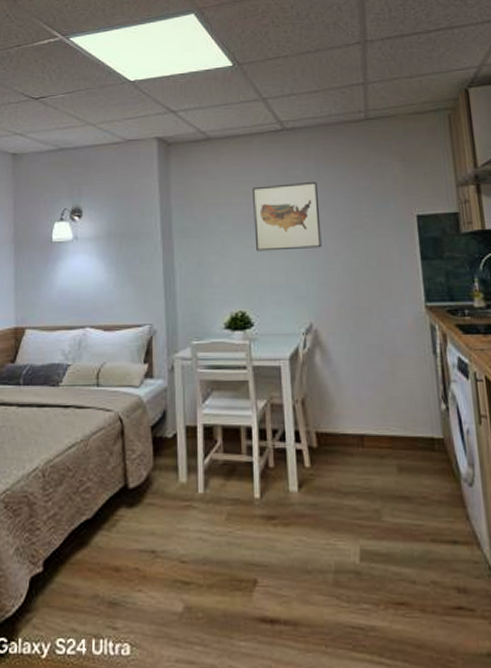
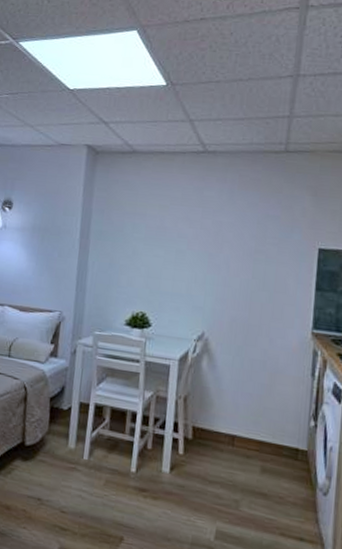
wall art: present [253,181,322,251] -> none [163,202,229,266]

